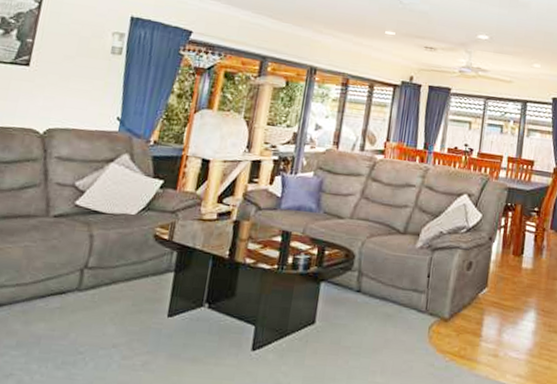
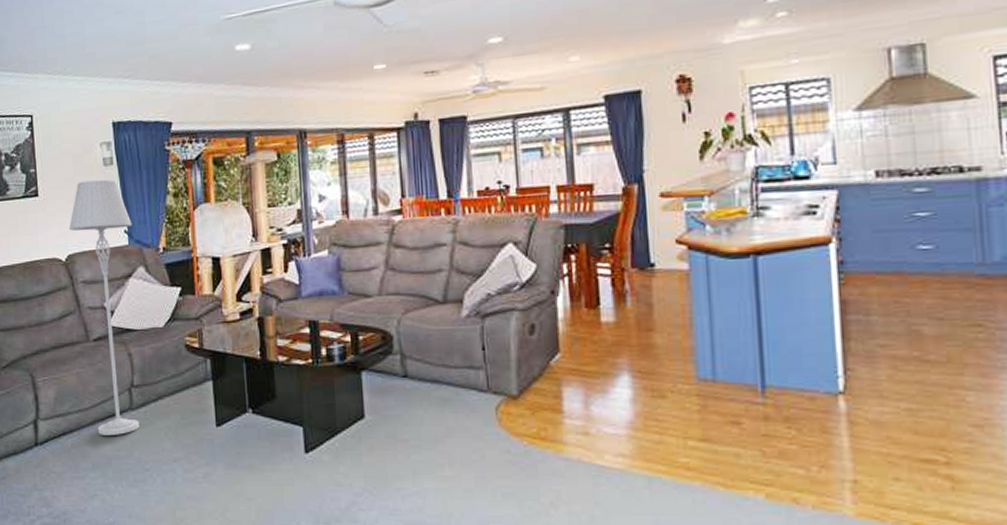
floor lamp: none [33,62,128,315] -> present [68,179,140,435]

